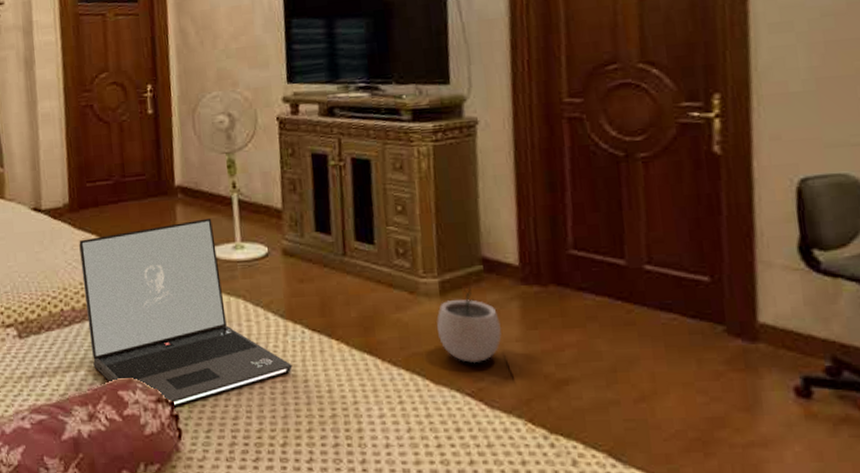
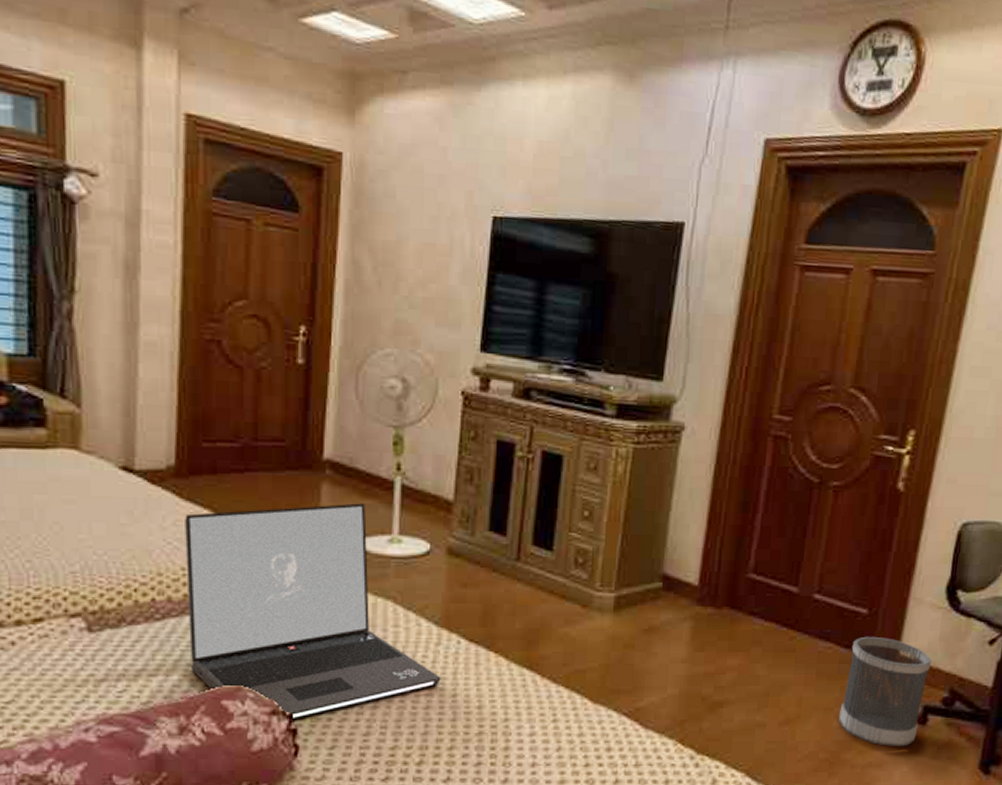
plant pot: present [437,285,502,364] -> none [605,603,670,683]
wastebasket: none [700,304,803,423] -> present [839,636,931,746]

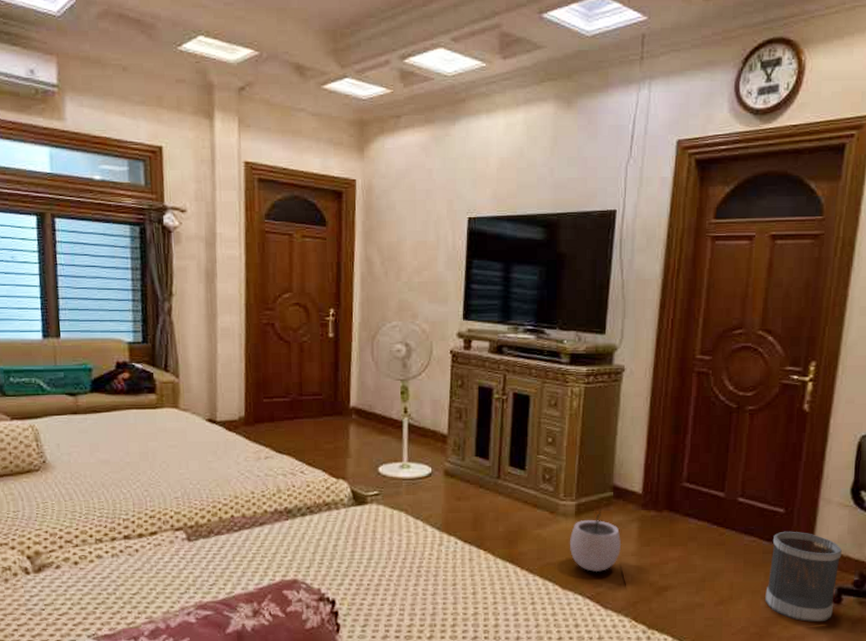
laptop: present [185,503,441,721] -> none [253,439,444,606]
plant pot: none [605,603,670,683] -> present [570,509,622,573]

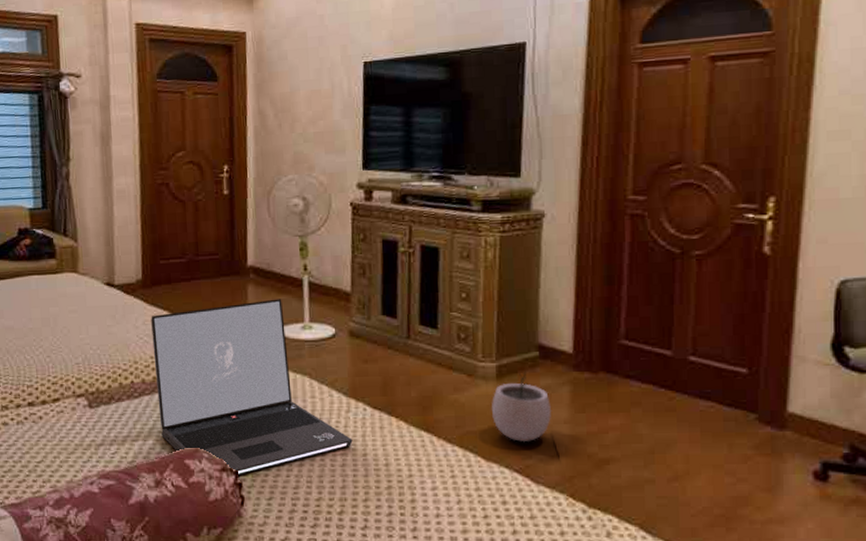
laptop: none [253,439,444,606] -> present [151,299,353,477]
wastebasket: present [765,531,842,622] -> none [730,394,824,502]

